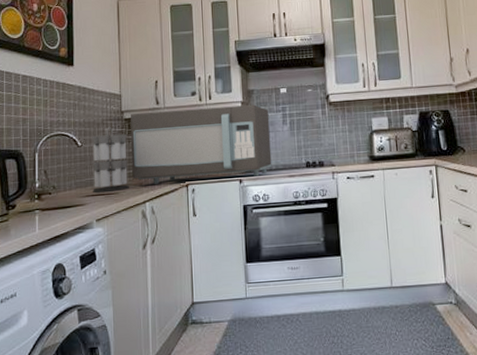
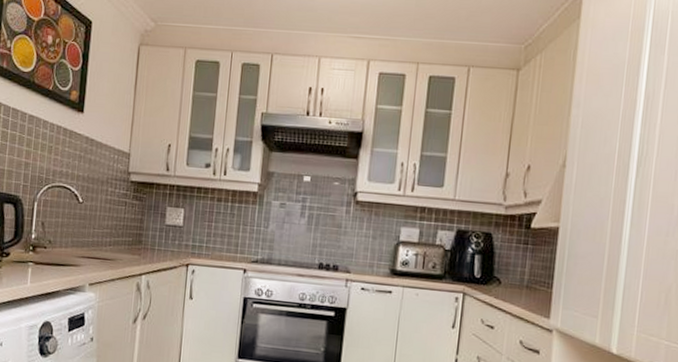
spice rack: present [92,126,130,193] -> none [89,186,131,258]
microwave: present [131,104,272,184] -> none [131,177,287,269]

